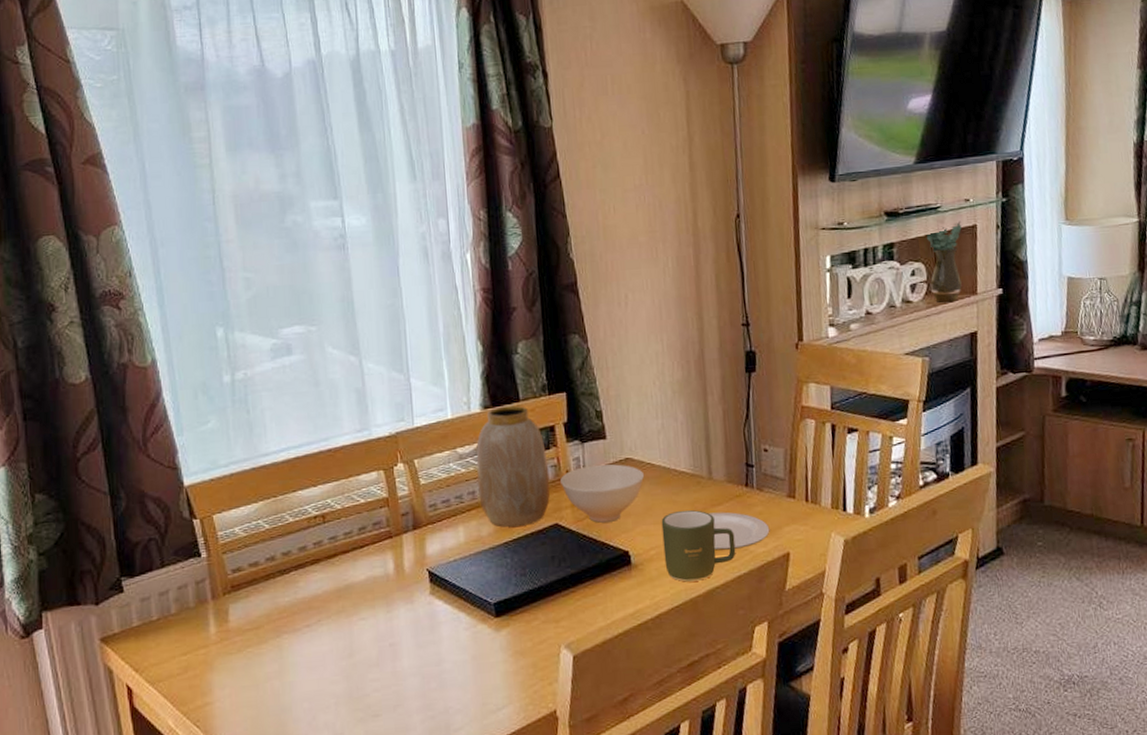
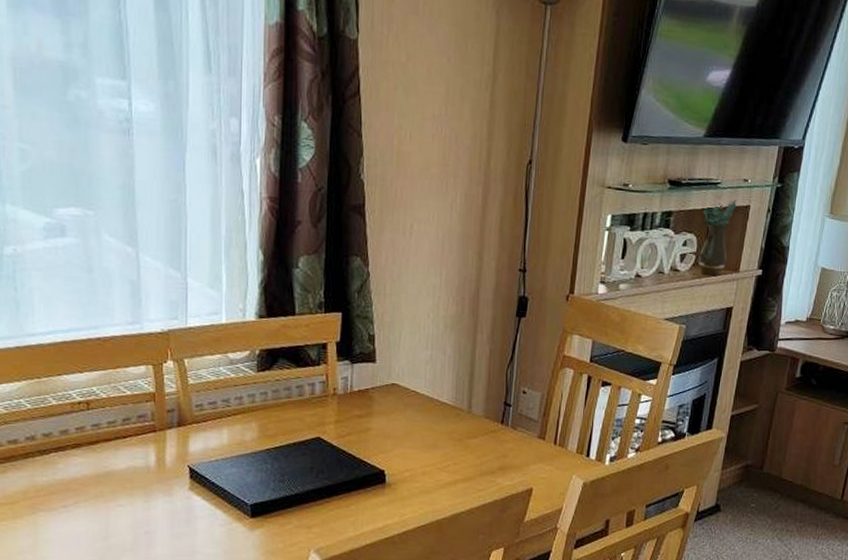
vase: present [476,405,551,527] -> none [246,318,317,435]
bowl: present [560,464,645,523] -> none [327,386,408,441]
mug: present [661,510,736,582] -> none [417,438,485,505]
plate: present [708,512,770,551] -> none [463,444,518,480]

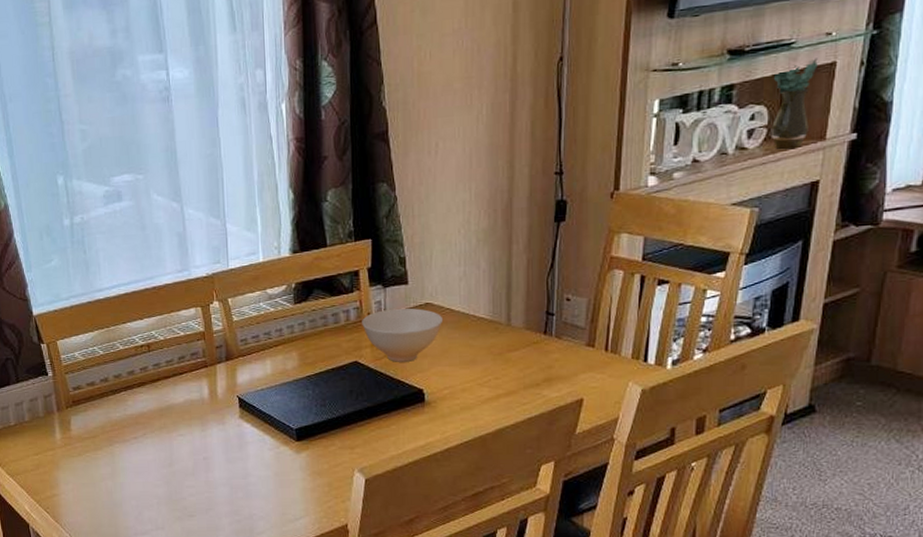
bowl: none [327,386,408,441] -> present [362,308,444,362]

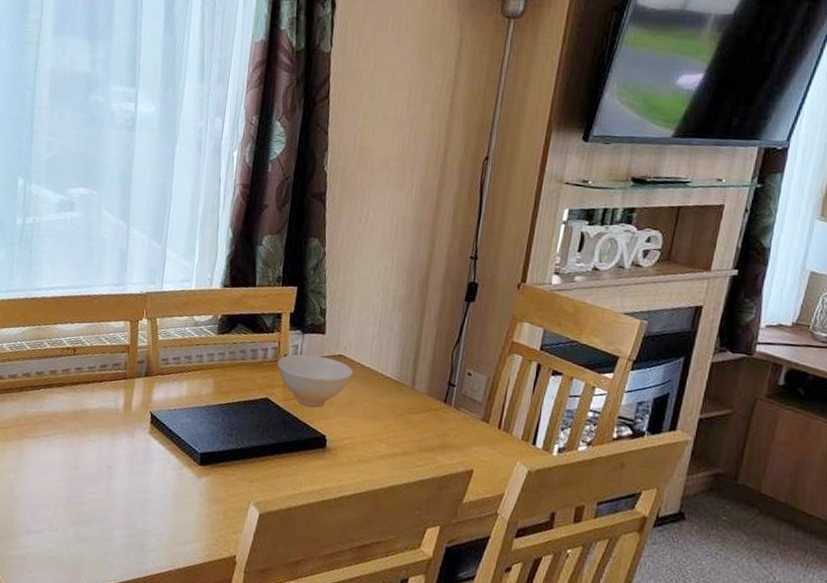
vase: present [770,58,818,150] -> none [663,198,709,275]

